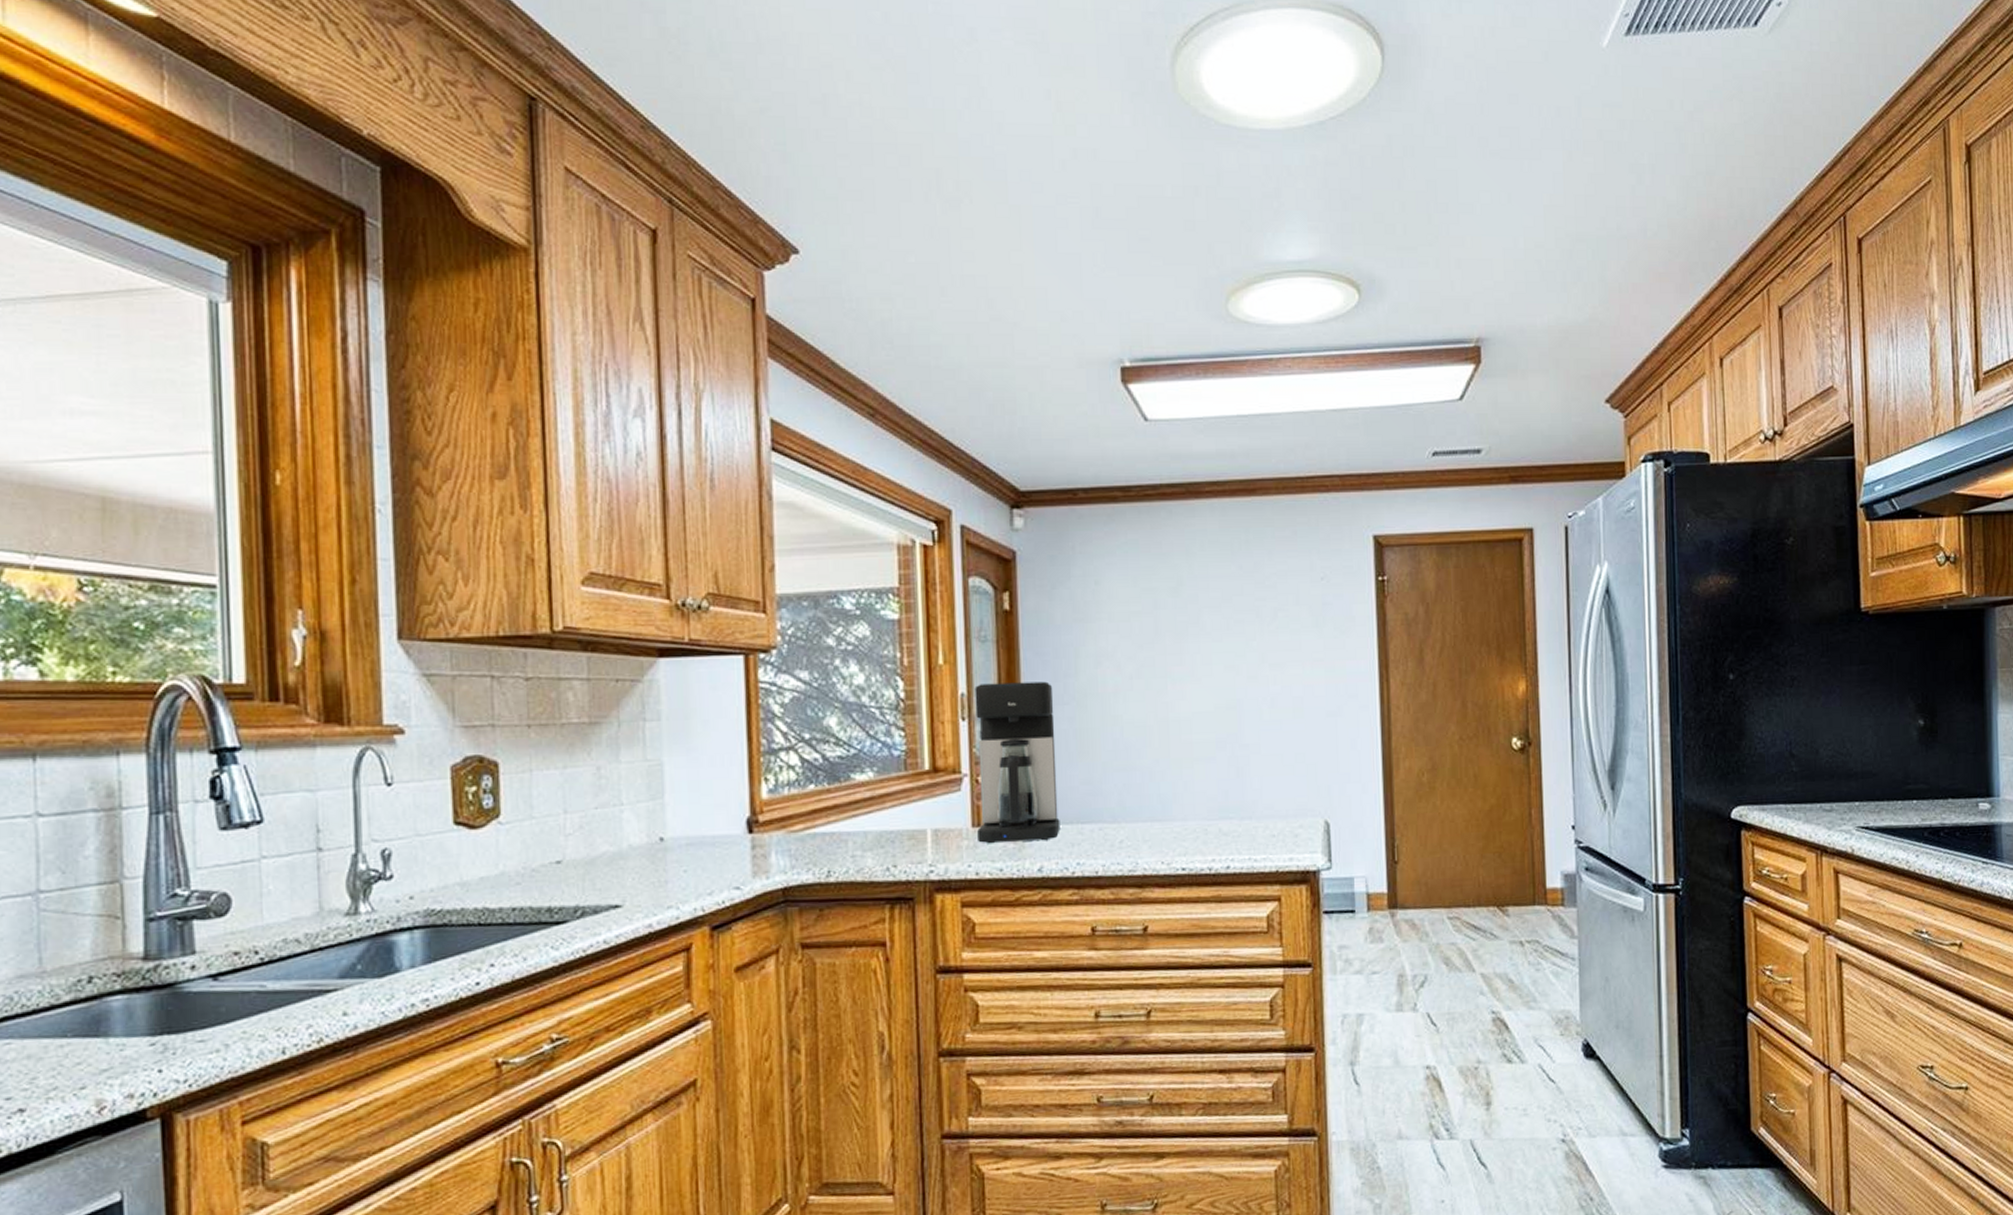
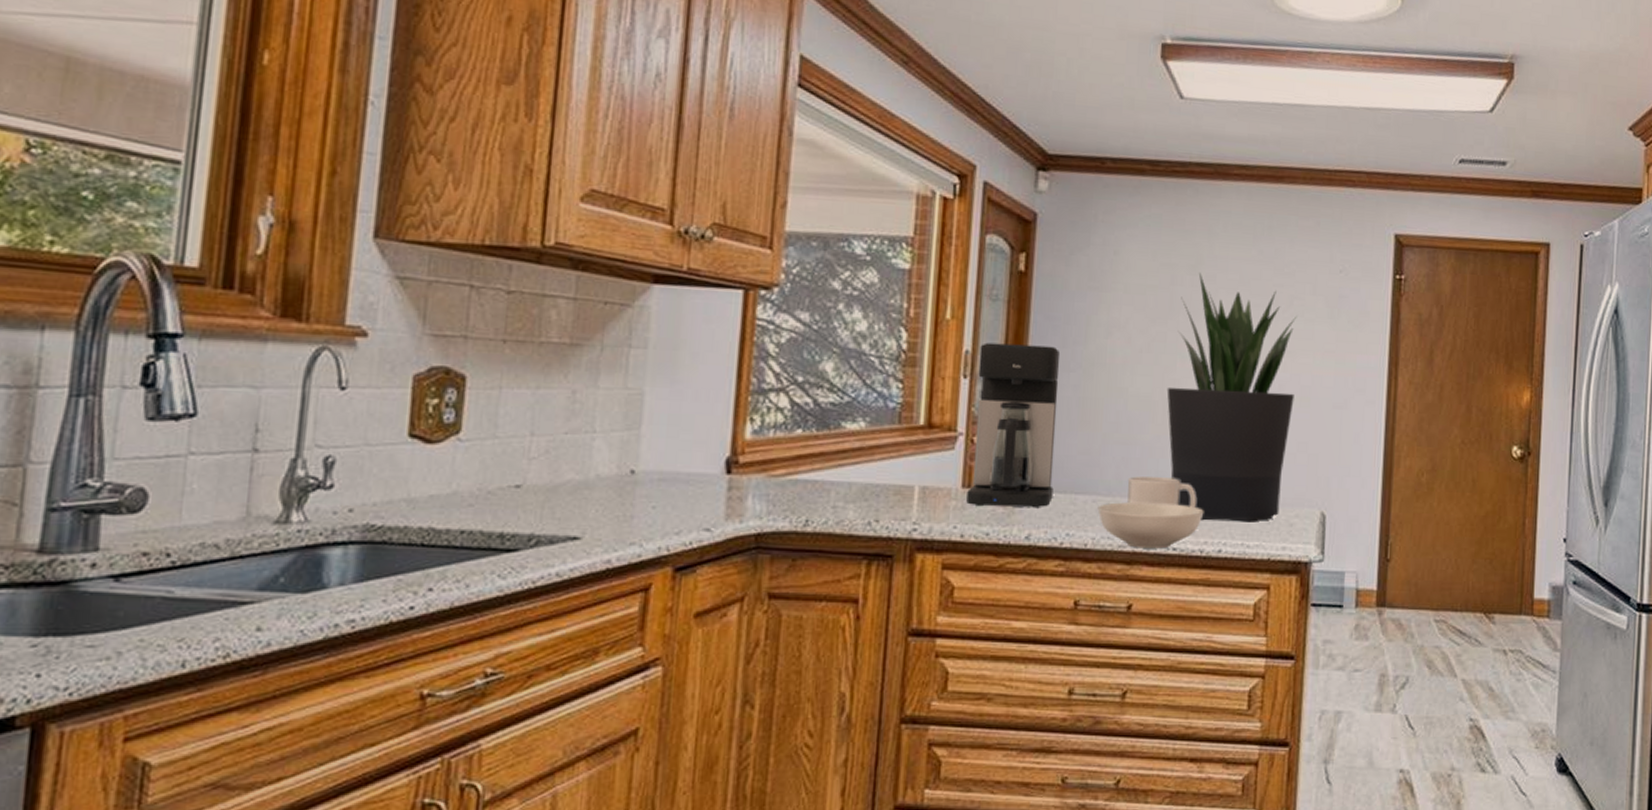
bowl: none [1104,825,1209,871] -> present [1097,502,1204,549]
mug: none [1131,799,1200,829] -> present [1127,476,1197,508]
planter: none [1160,594,1287,839] -> present [1166,272,1297,522]

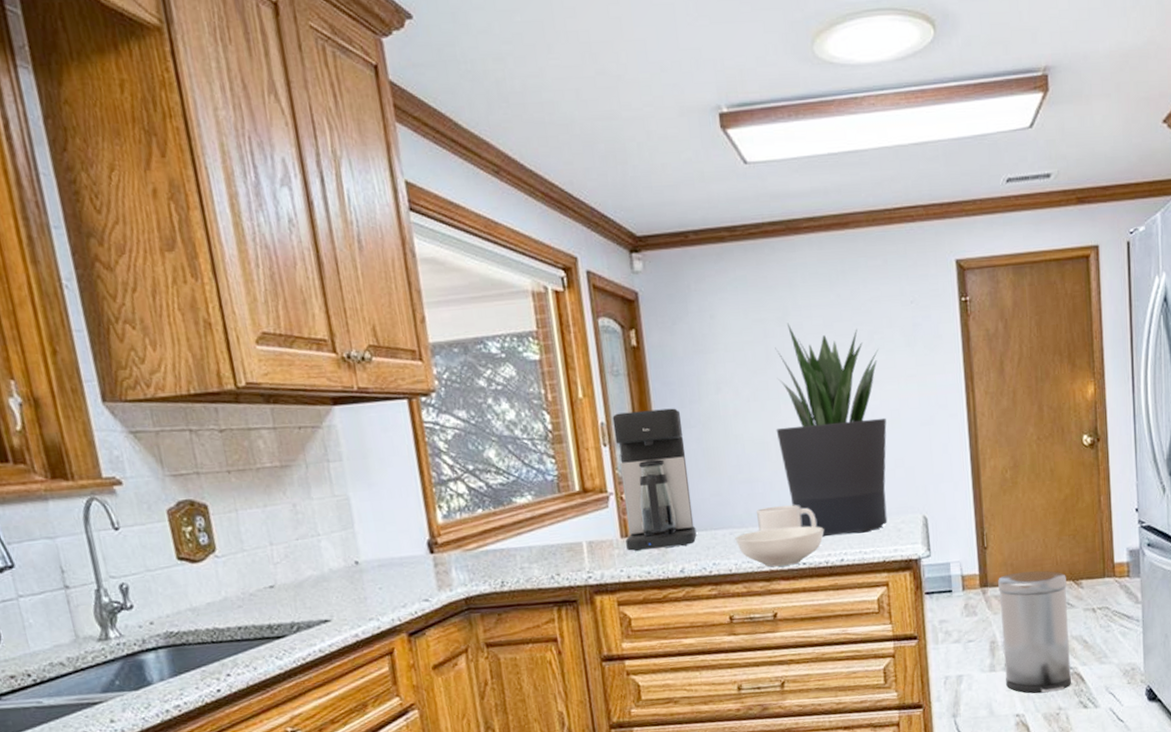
pedal bin: none [1392,594,1477,747] -> present [998,570,1071,694]

